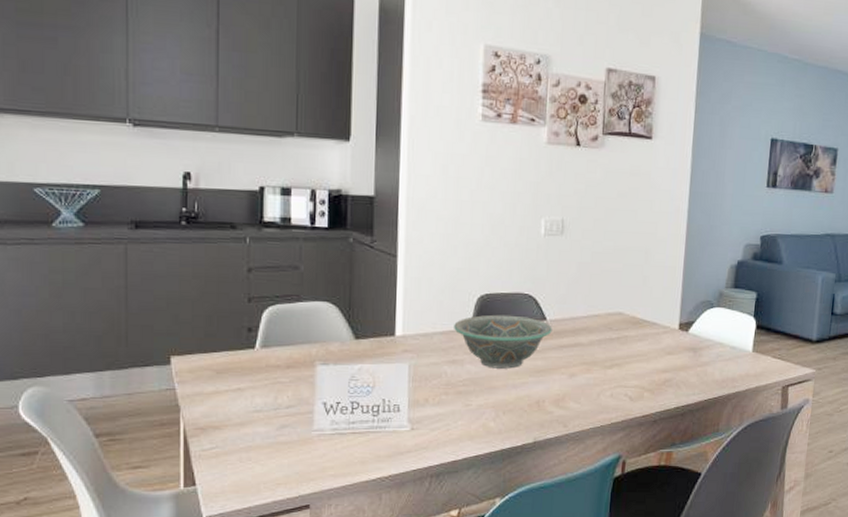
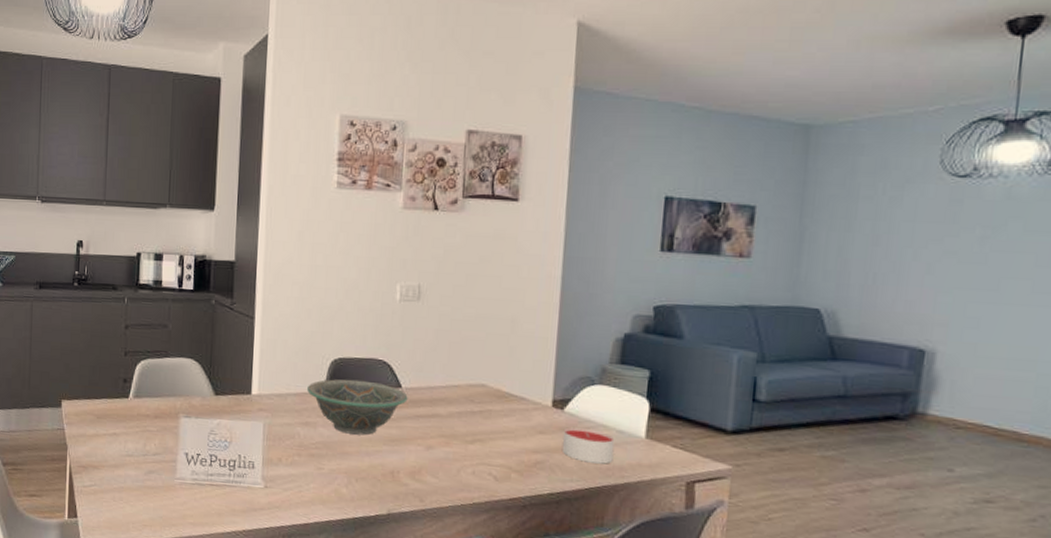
candle: none [686,347,729,377] -> present [561,427,615,465]

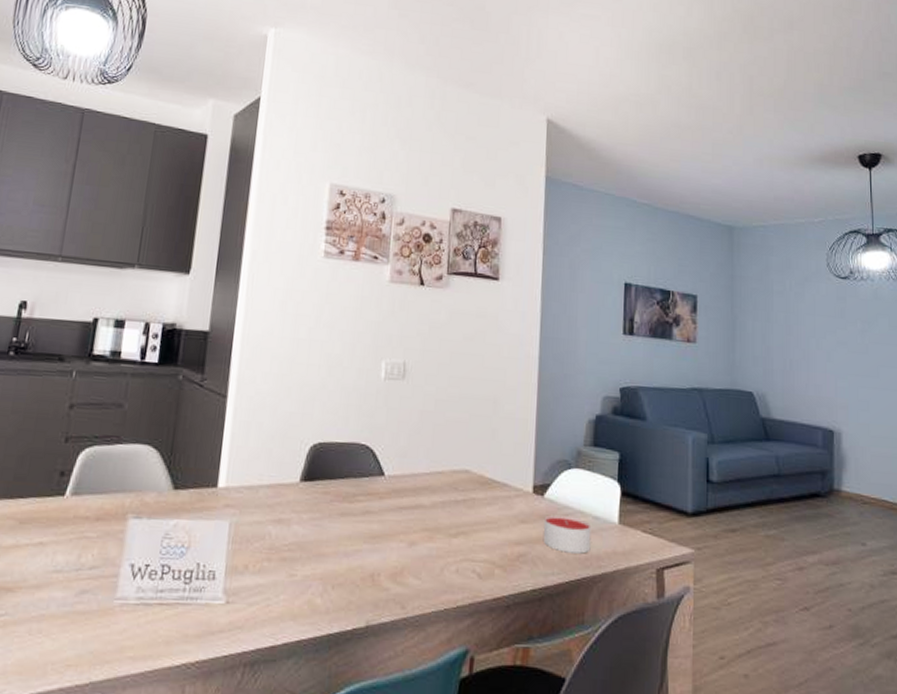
decorative bowl: present [307,379,408,435] -> none [282,466,391,533]

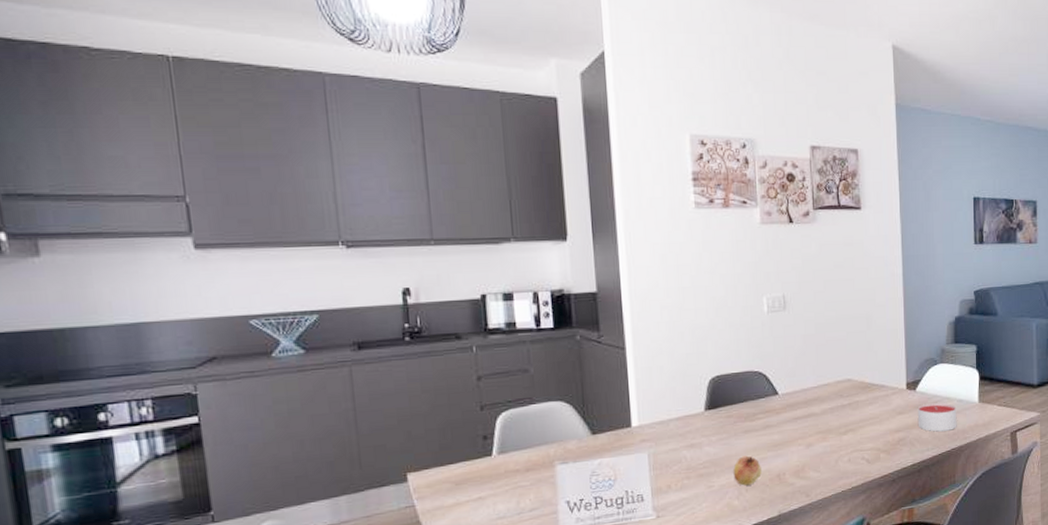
fruit: none [320,543,354,582] -> present [733,455,762,486]

